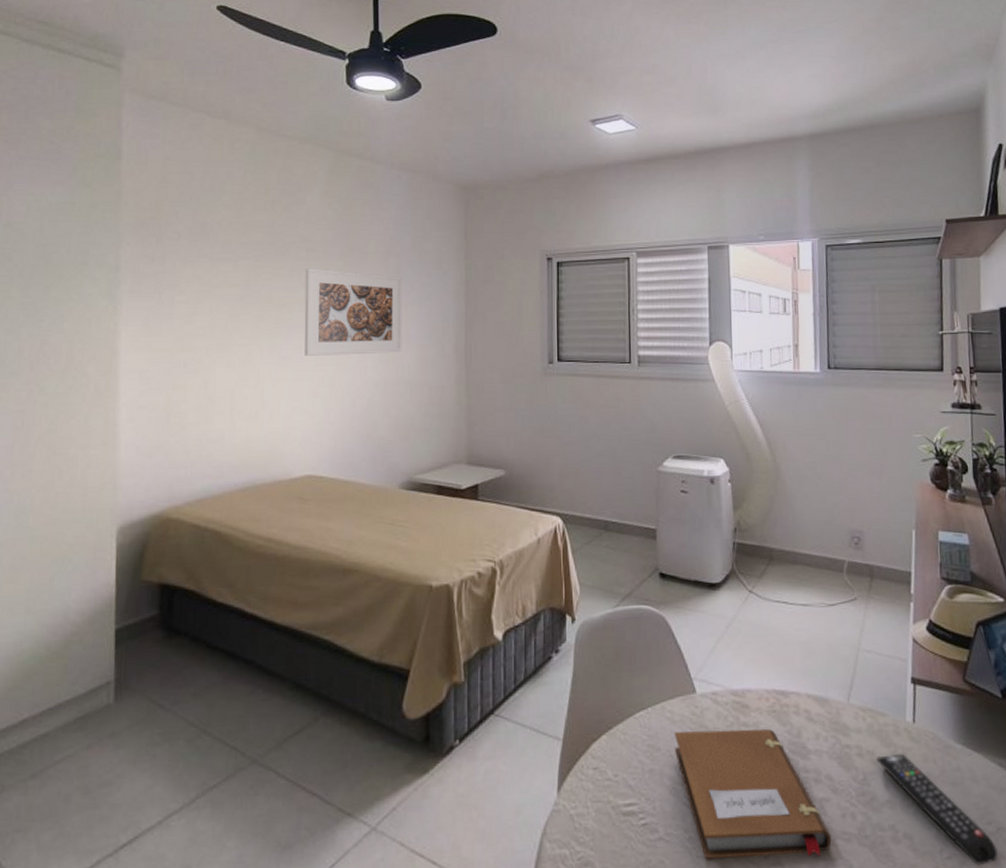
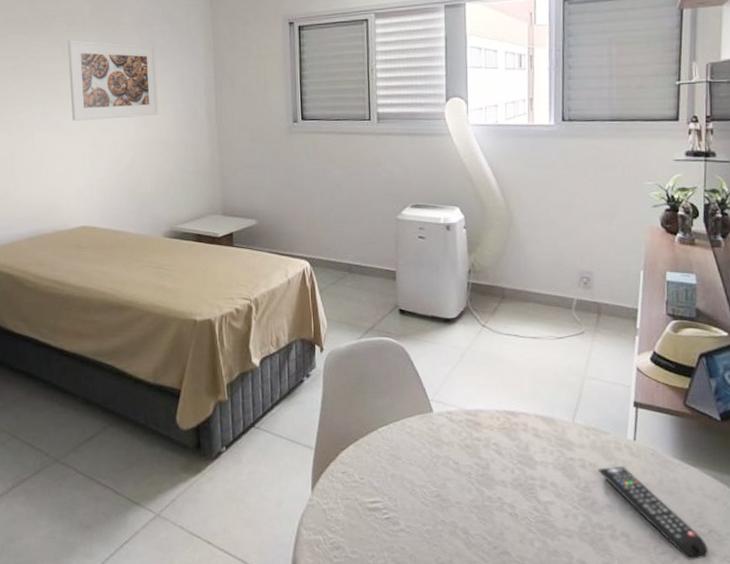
notebook: present [674,729,832,859] -> none [413,443,555,549]

